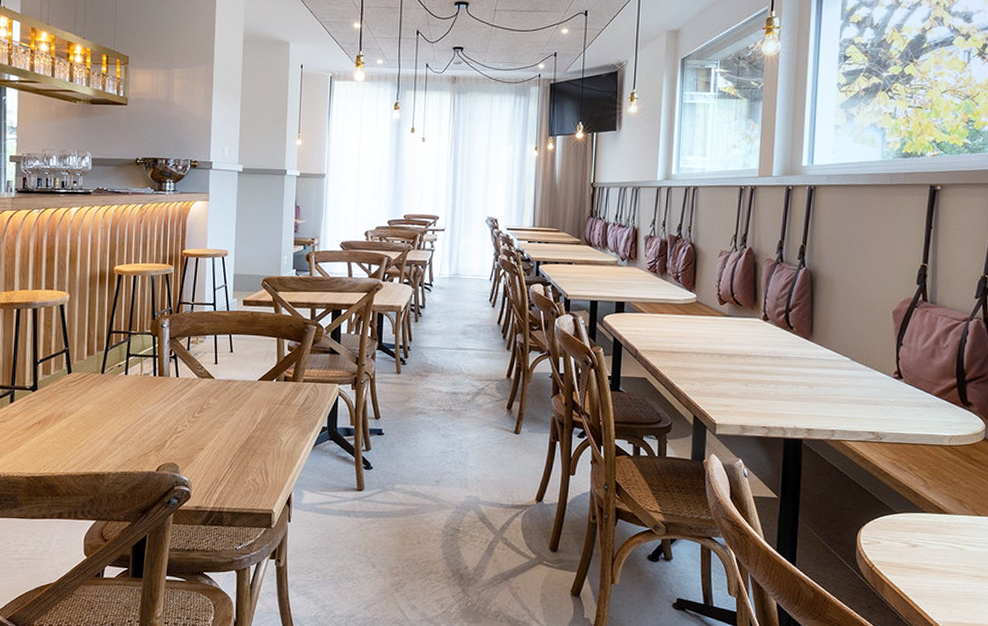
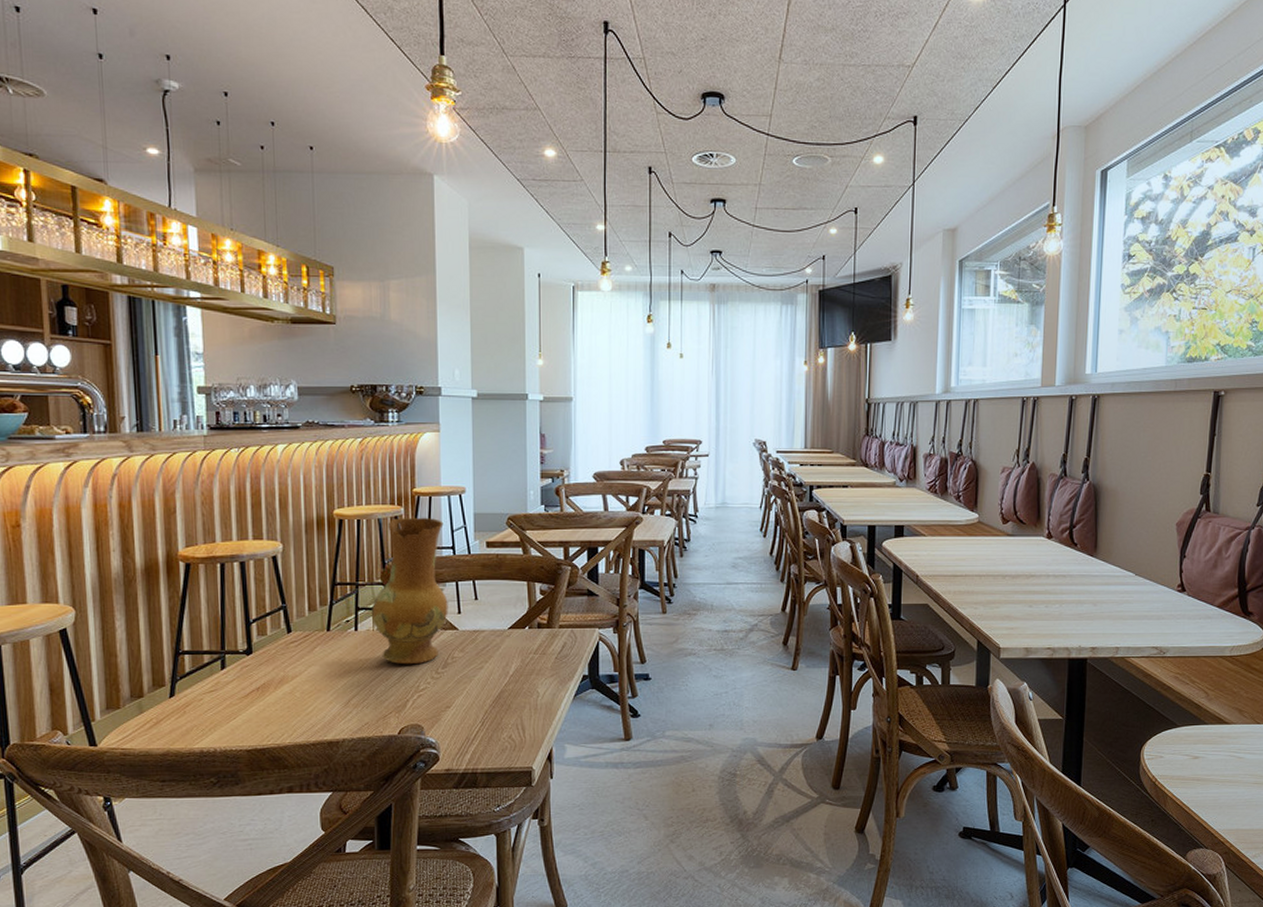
ceramic jug: none [141,275,207,408] -> present [372,517,448,665]

